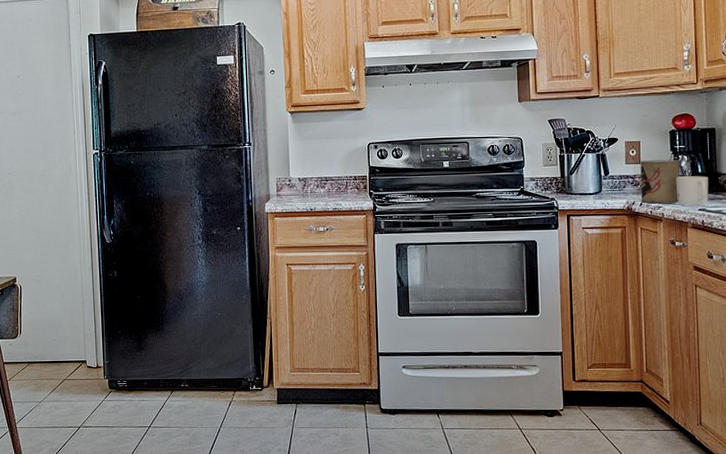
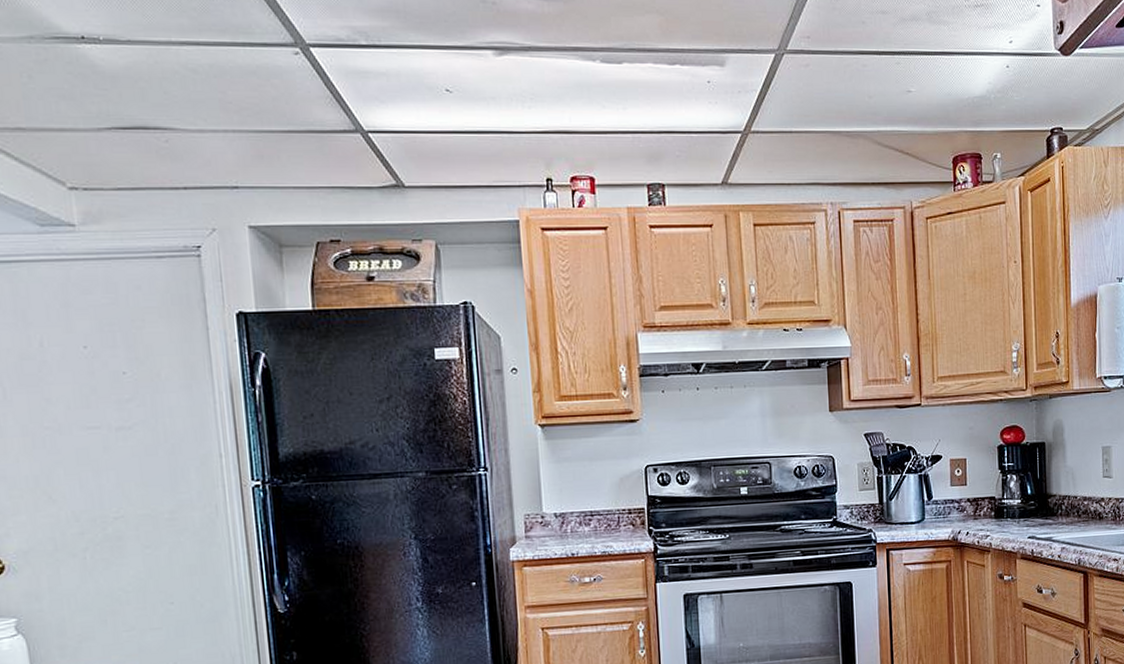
tin can: present [640,159,680,204] -> none [966,479,1008,533]
mug: present [675,176,709,206] -> none [1004,498,1039,533]

